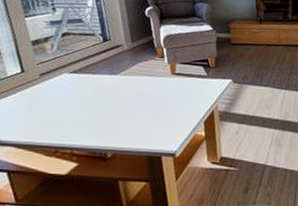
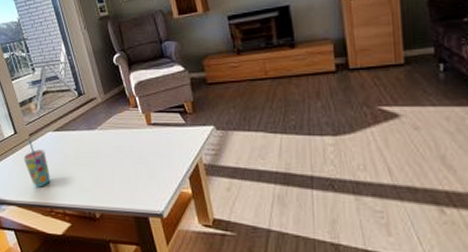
cup: none [28,79,61,128] -> present [23,139,51,187]

